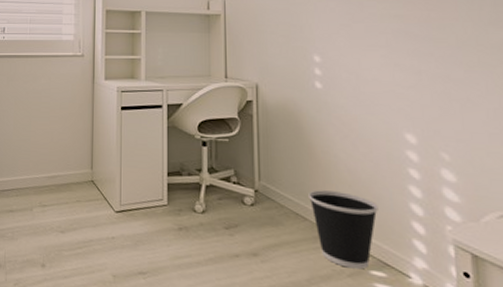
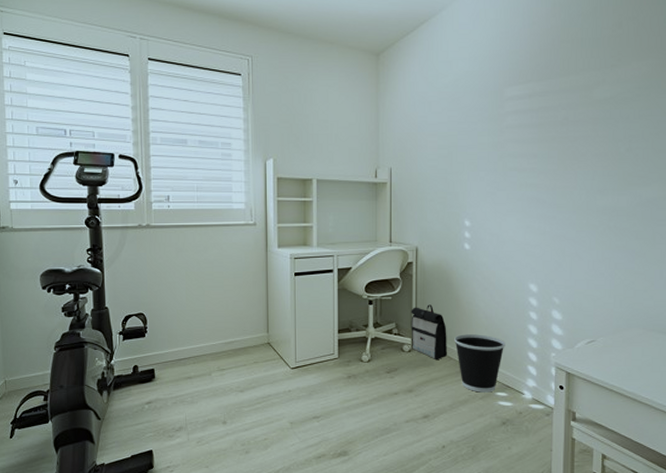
backpack: none [252,150,301,219] -> present [411,304,448,359]

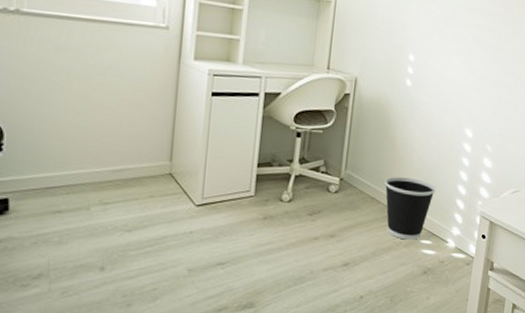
backpack: present [411,304,448,359] -> none [339,142,379,203]

